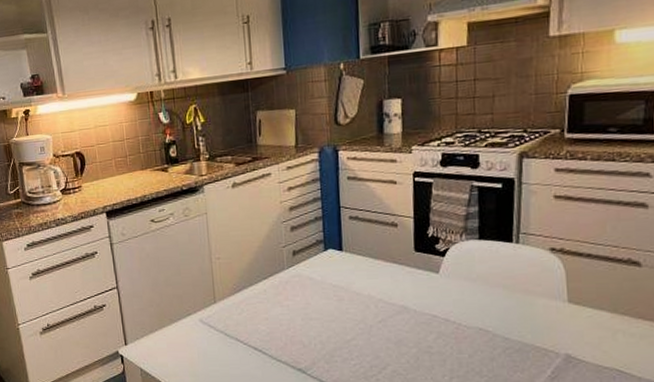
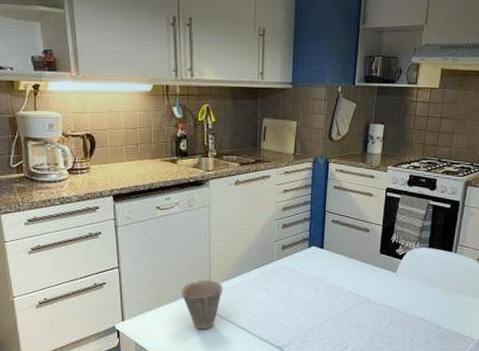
cup: none [184,295,230,352] -> present [181,280,223,330]

